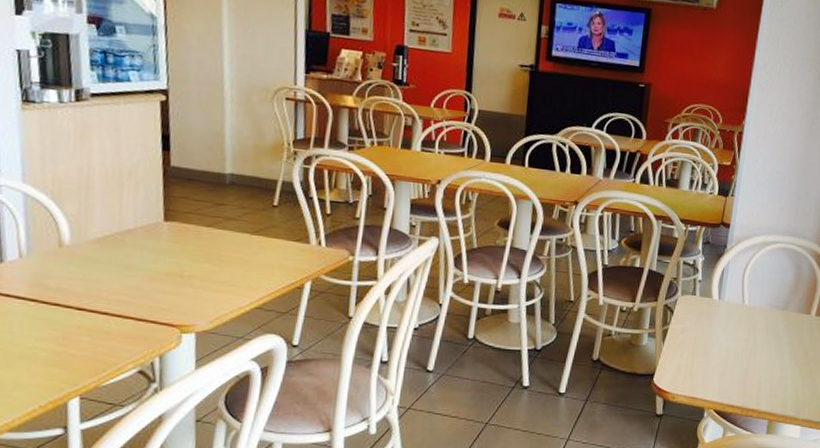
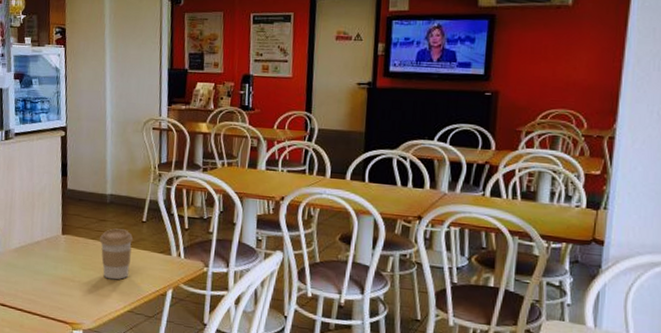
coffee cup: none [217,214,261,273] -> present [99,228,133,280]

